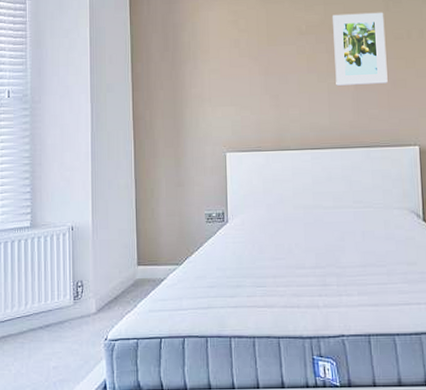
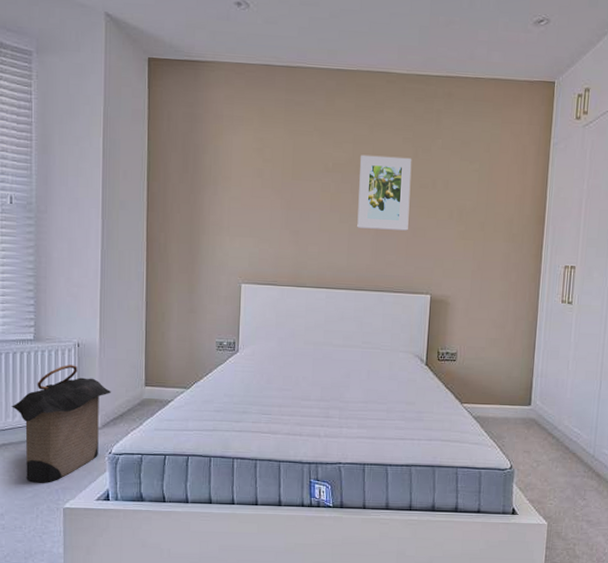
laundry hamper: none [10,249,106,376] -> present [11,365,112,483]

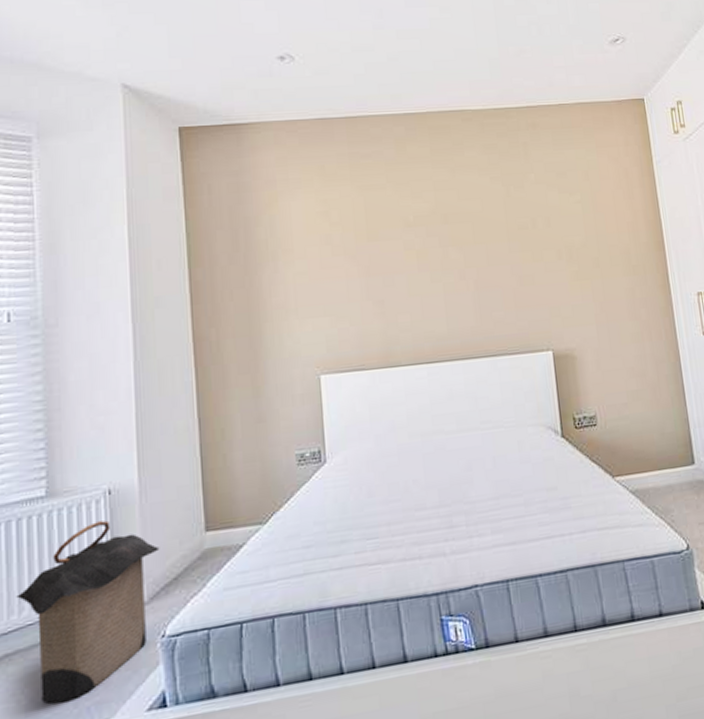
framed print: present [357,154,412,231] -> none [445,198,513,286]

